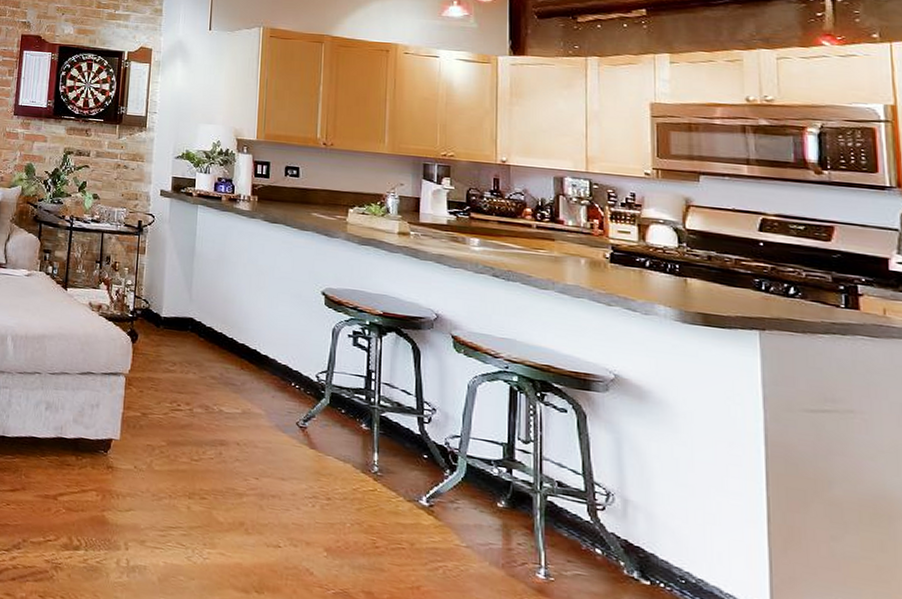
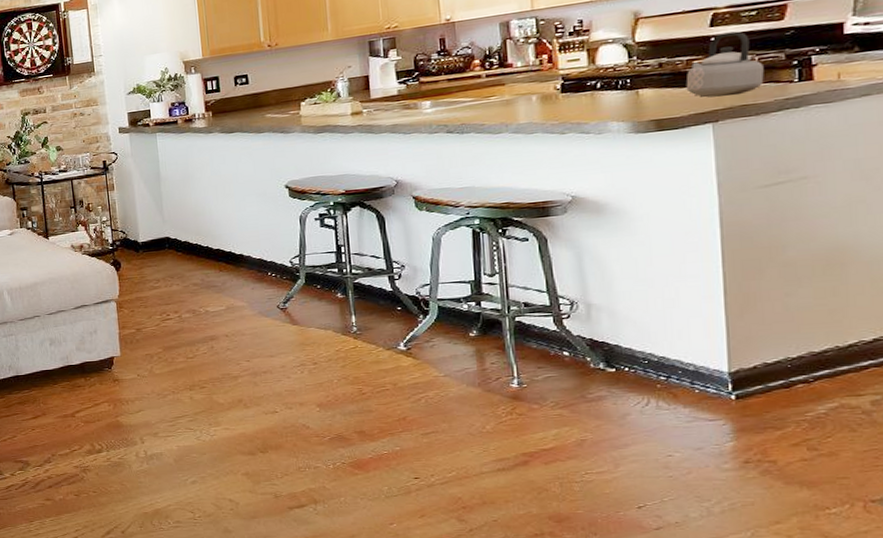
teapot: none [734,240,811,308] -> present [686,31,764,98]

